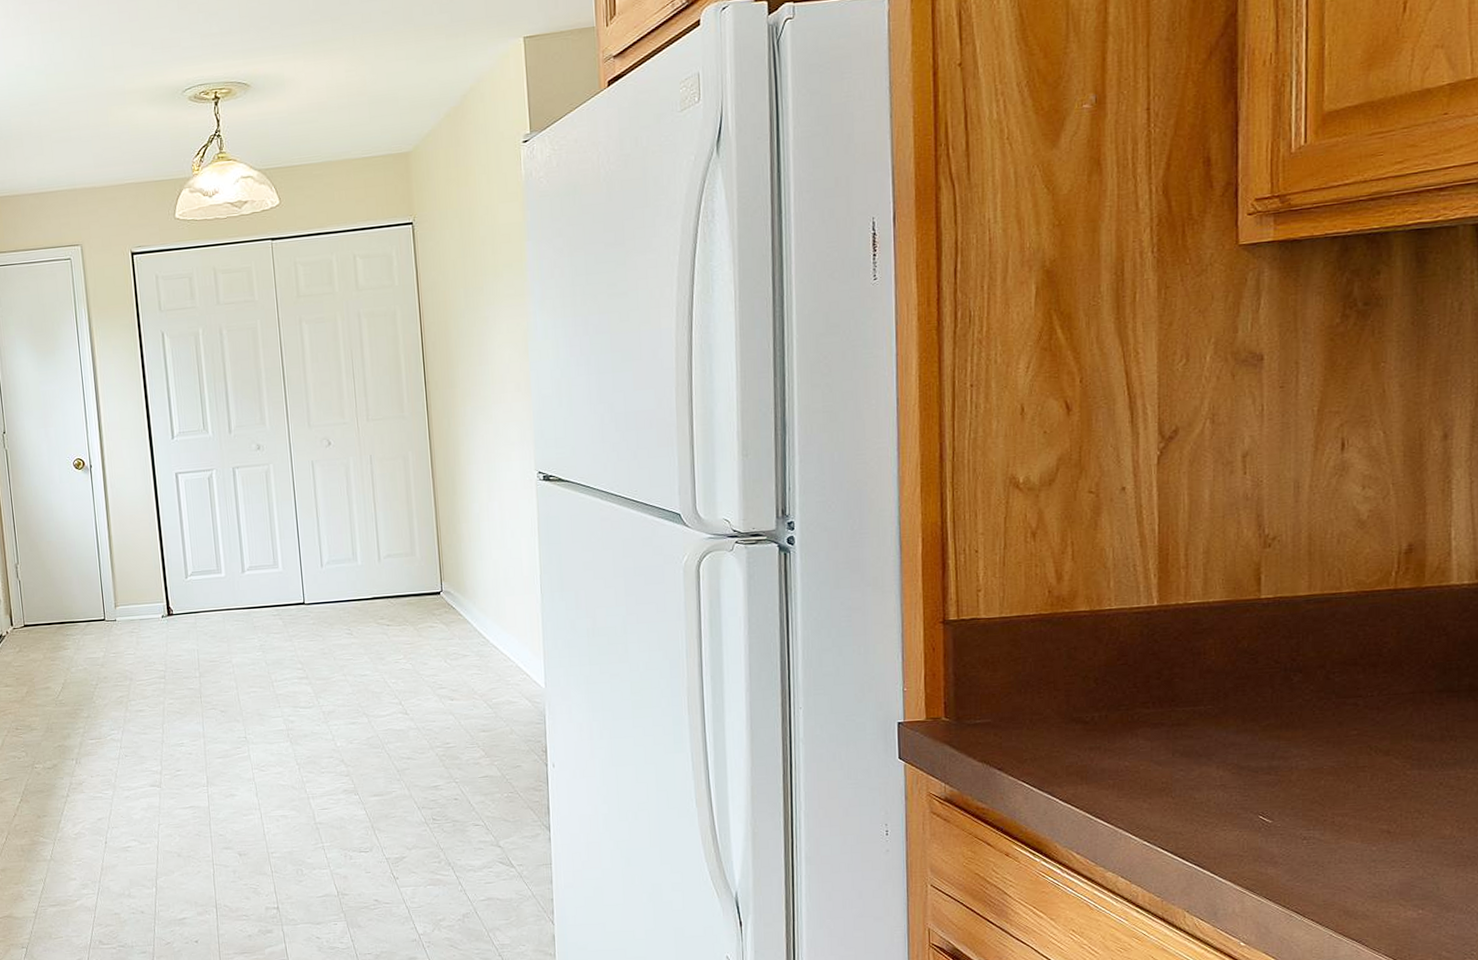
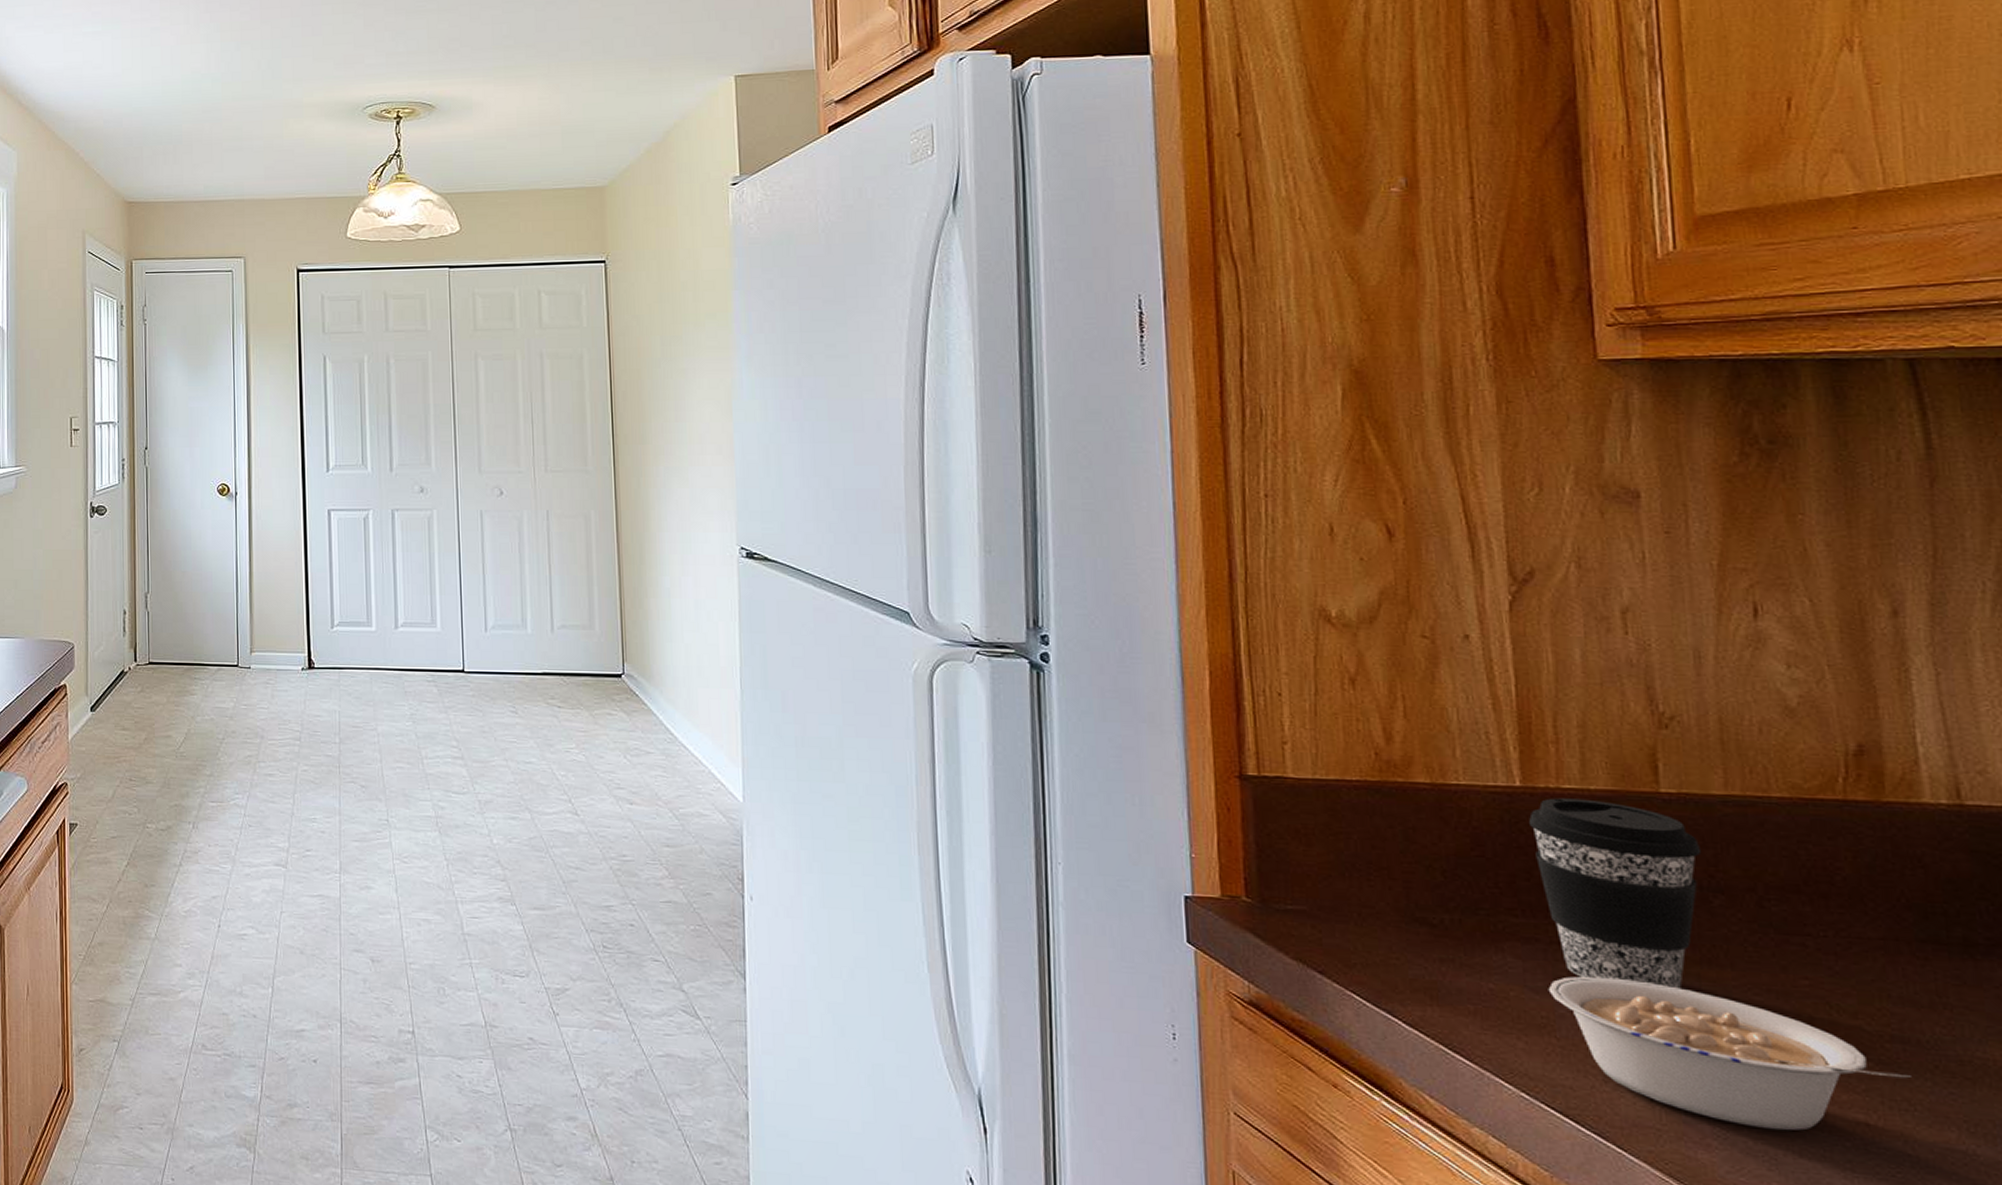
coffee cup: none [1162,610,1288,749] -> present [1529,798,1702,989]
legume: none [1168,746,1423,846] -> present [1548,976,1911,1131]

